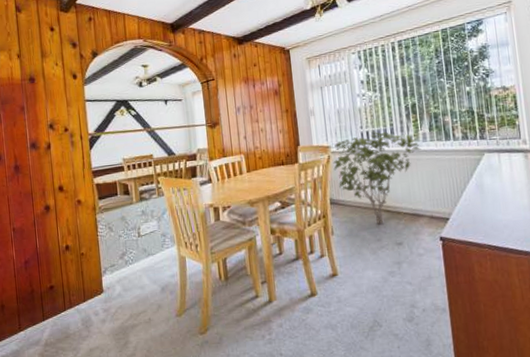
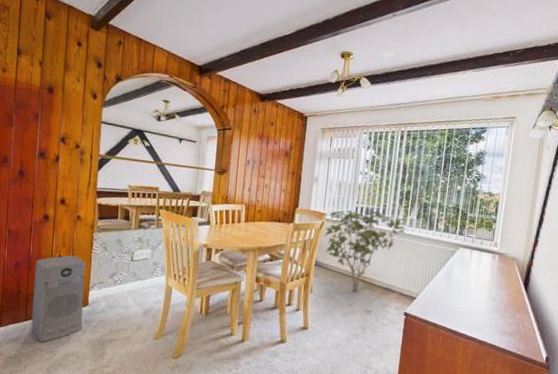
air purifier: none [44,242,102,341] -> present [31,255,86,342]

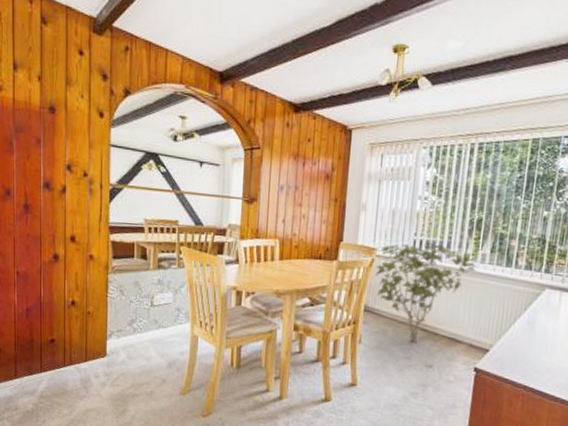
air purifier: present [31,255,86,342] -> none [46,300,102,396]

